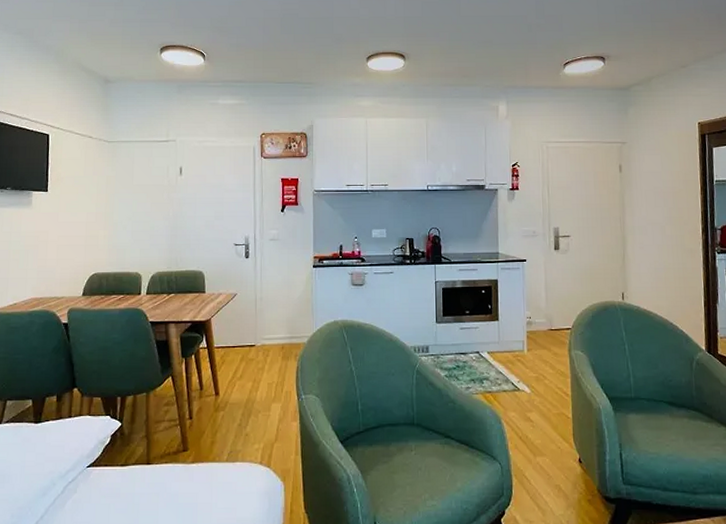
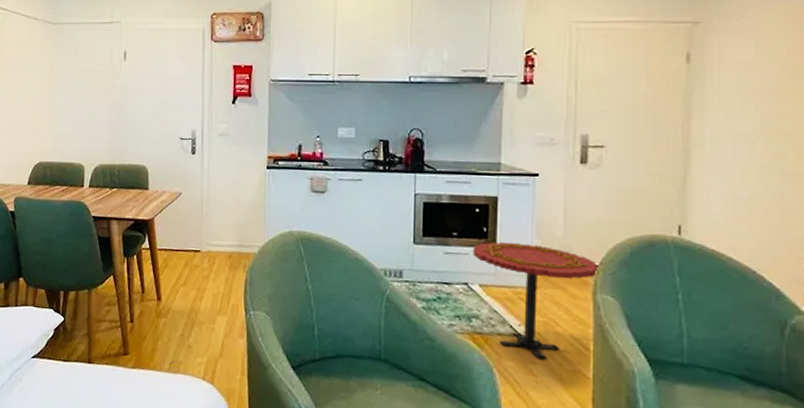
side table: none [482,315,572,408] -> present [473,242,599,360]

